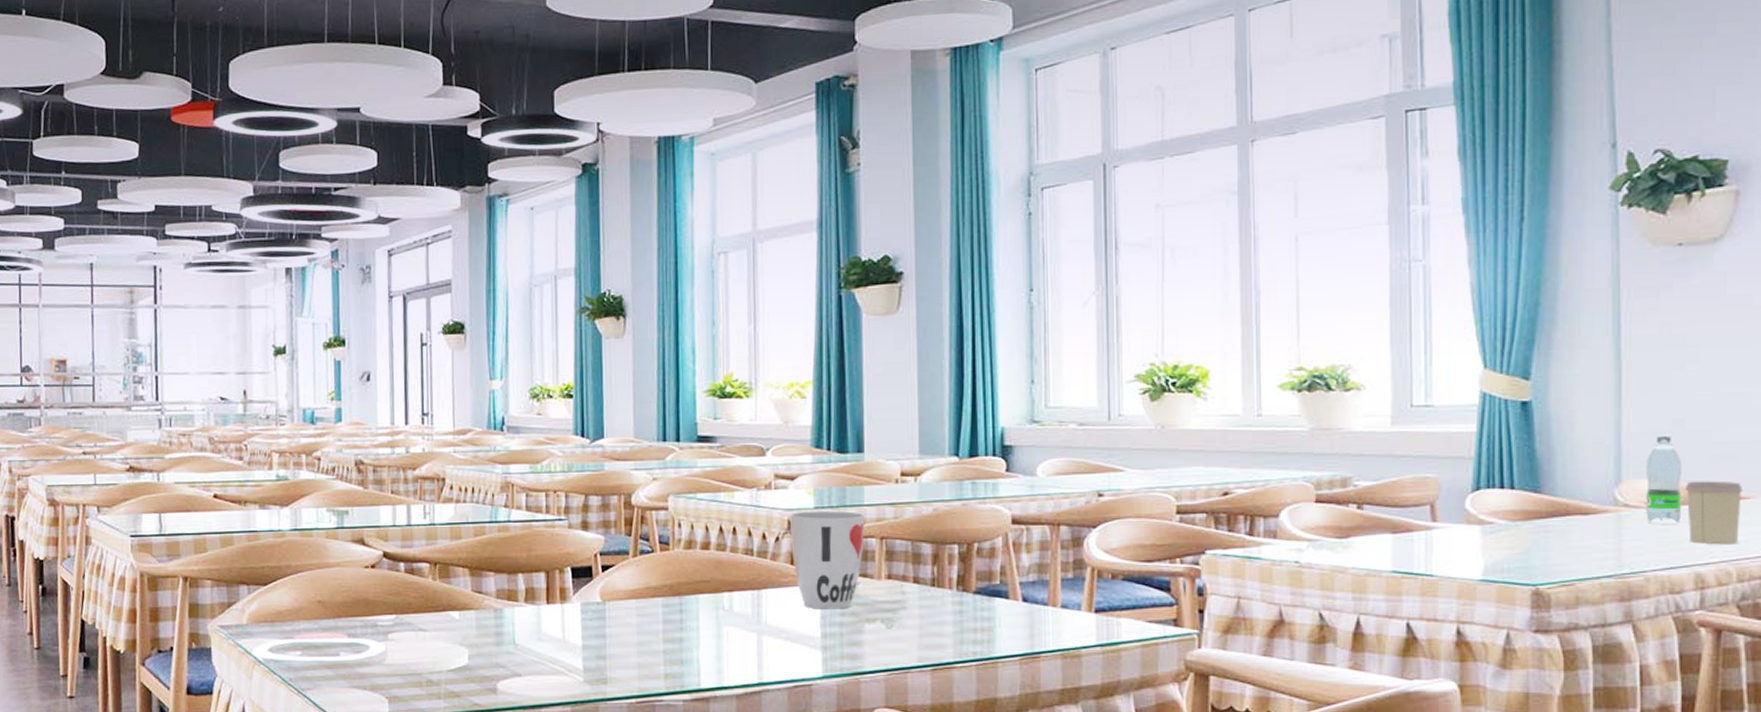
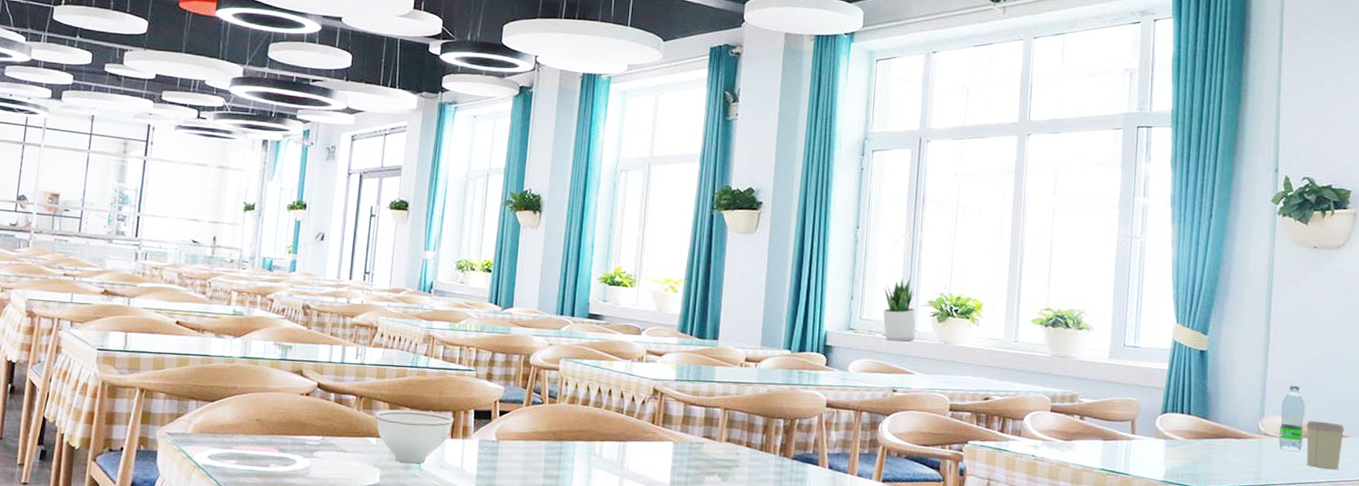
bowl: none [453,573,549,639] -> present [374,409,455,464]
cup: present [790,511,865,609] -> none [653,382,714,463]
planter: none [1073,348,1120,432] -> present [883,278,916,342]

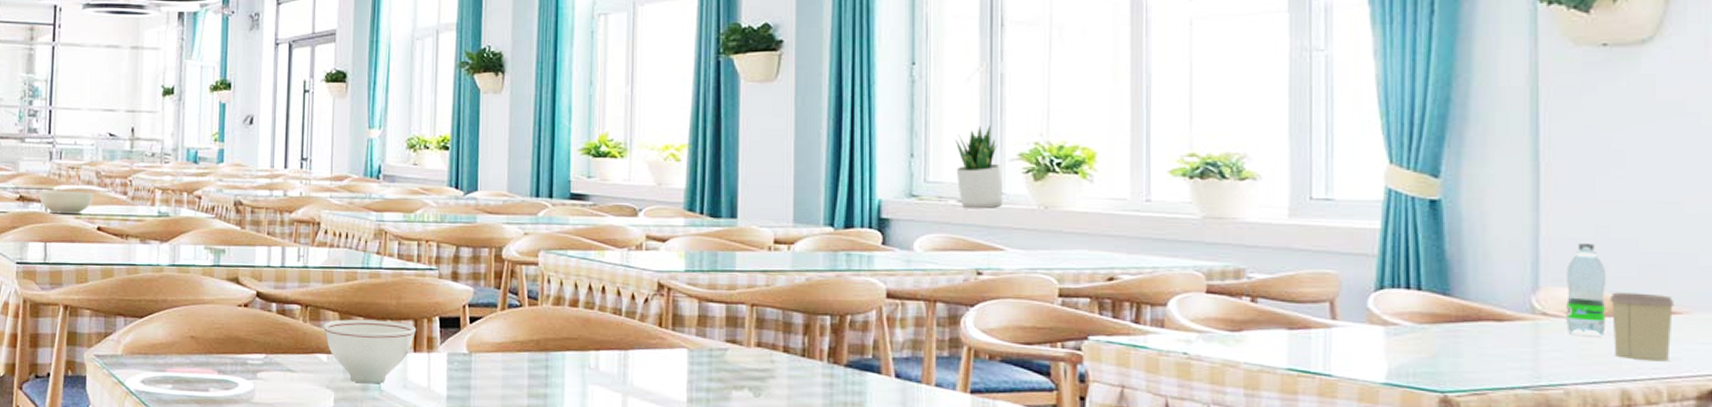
bowl: none [122,287,175,309] -> present [38,191,94,214]

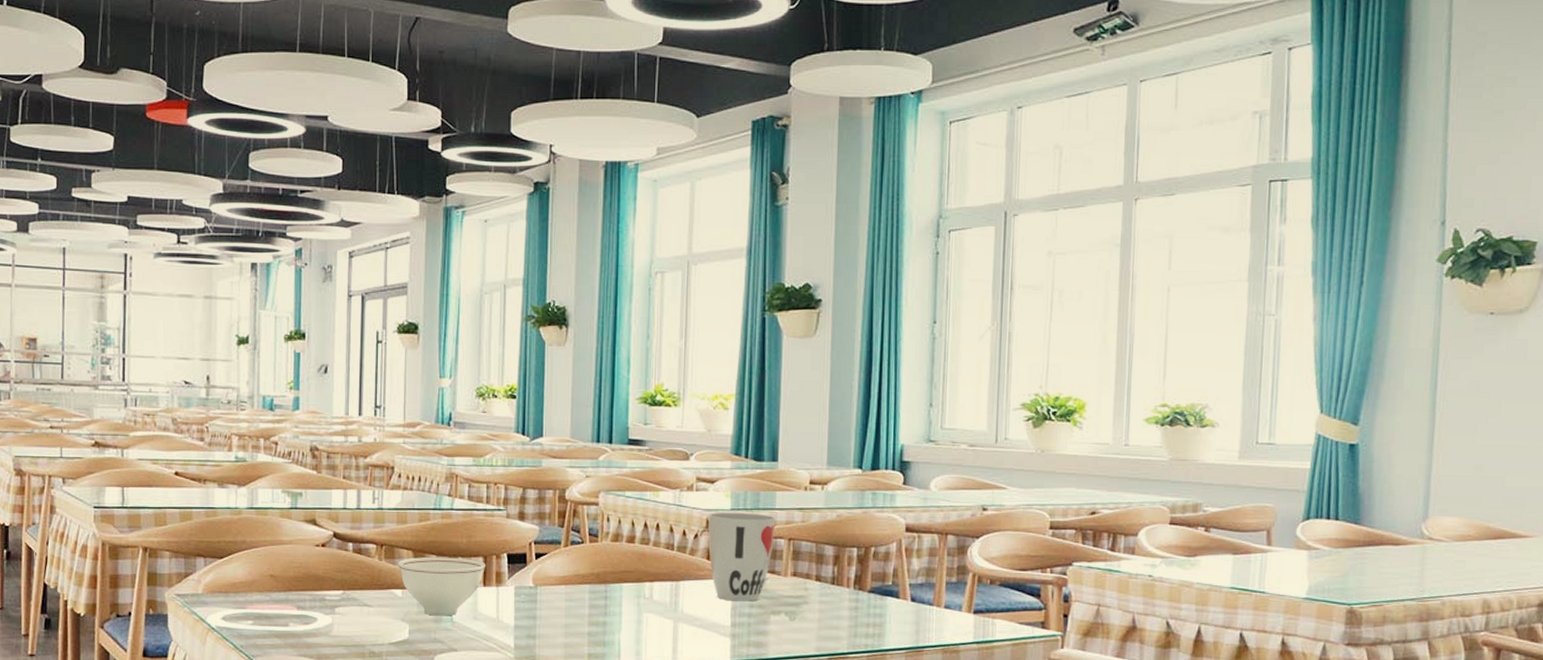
bowl: present [38,191,94,214] -> none [114,437,171,460]
cup: none [660,274,736,375] -> present [708,512,776,602]
planter: present [955,125,1002,209] -> none [968,378,1007,453]
bottle: present [1566,244,1607,337] -> none [1446,480,1479,557]
cup: present [1610,292,1675,362] -> none [1480,520,1528,576]

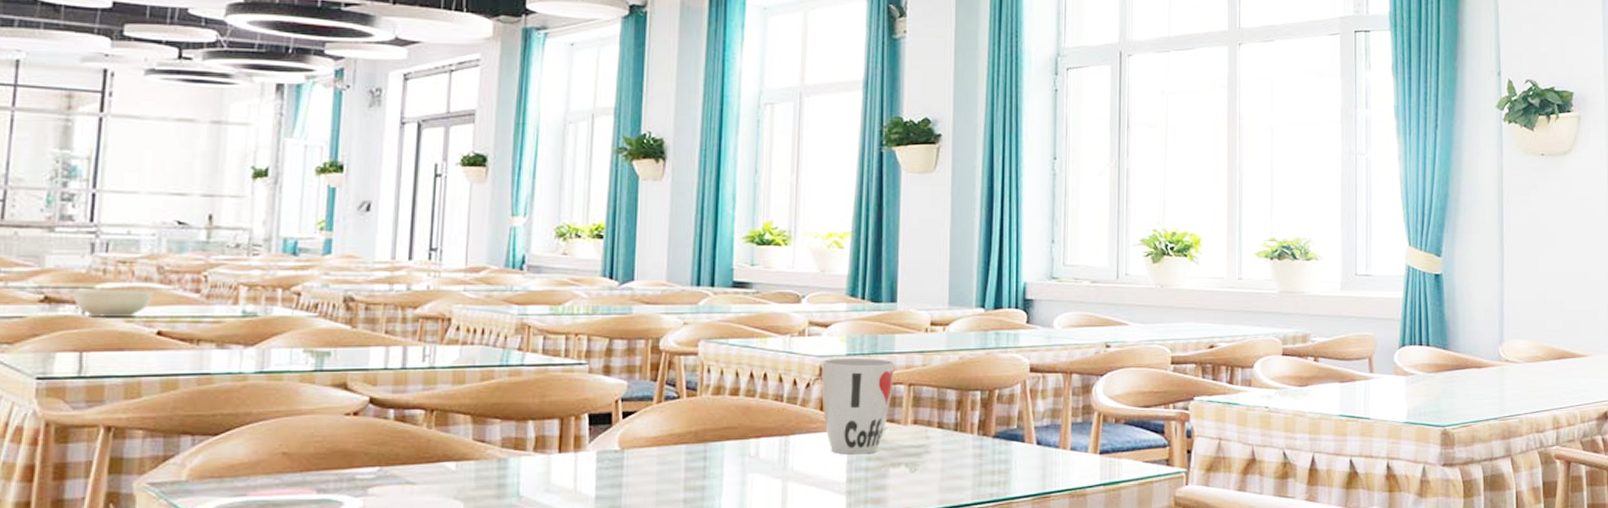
bowl: none [114,437,171,460] -> present [72,289,154,317]
bowl: present [397,556,486,616] -> none [451,420,563,491]

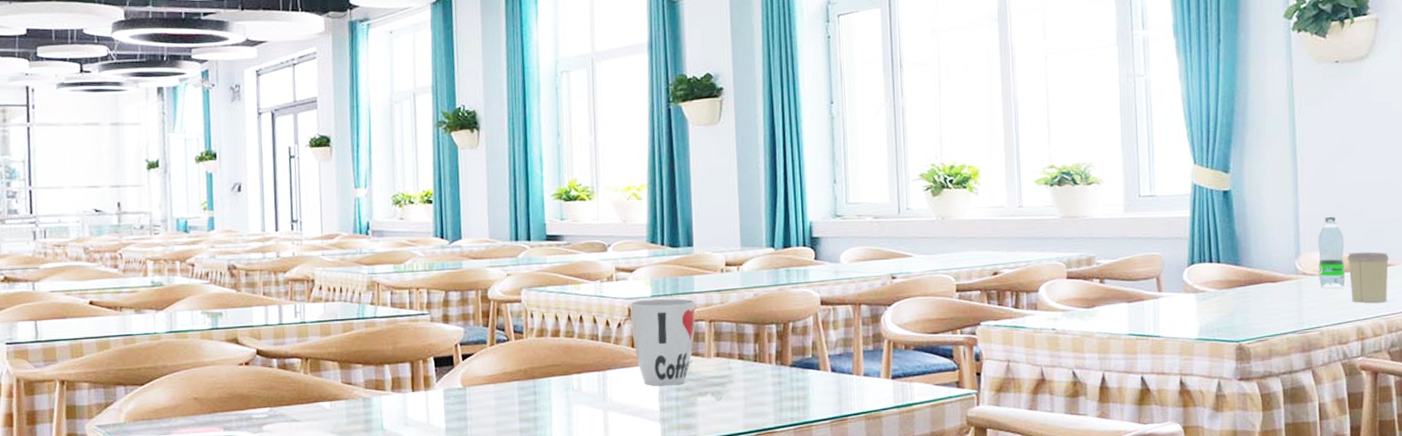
bowl: present [72,289,154,317] -> none [24,267,84,292]
bottle: none [1520,306,1544,377] -> present [1318,217,1346,289]
cup: none [1547,342,1584,393] -> present [1347,252,1390,304]

